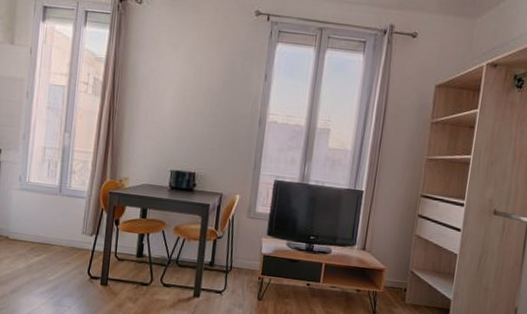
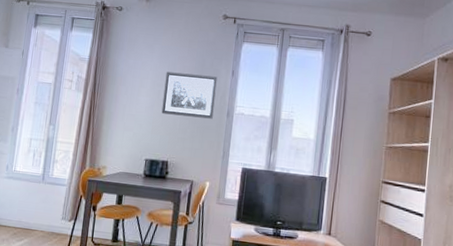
wall art: none [187,74,249,128] -> present [161,71,217,119]

